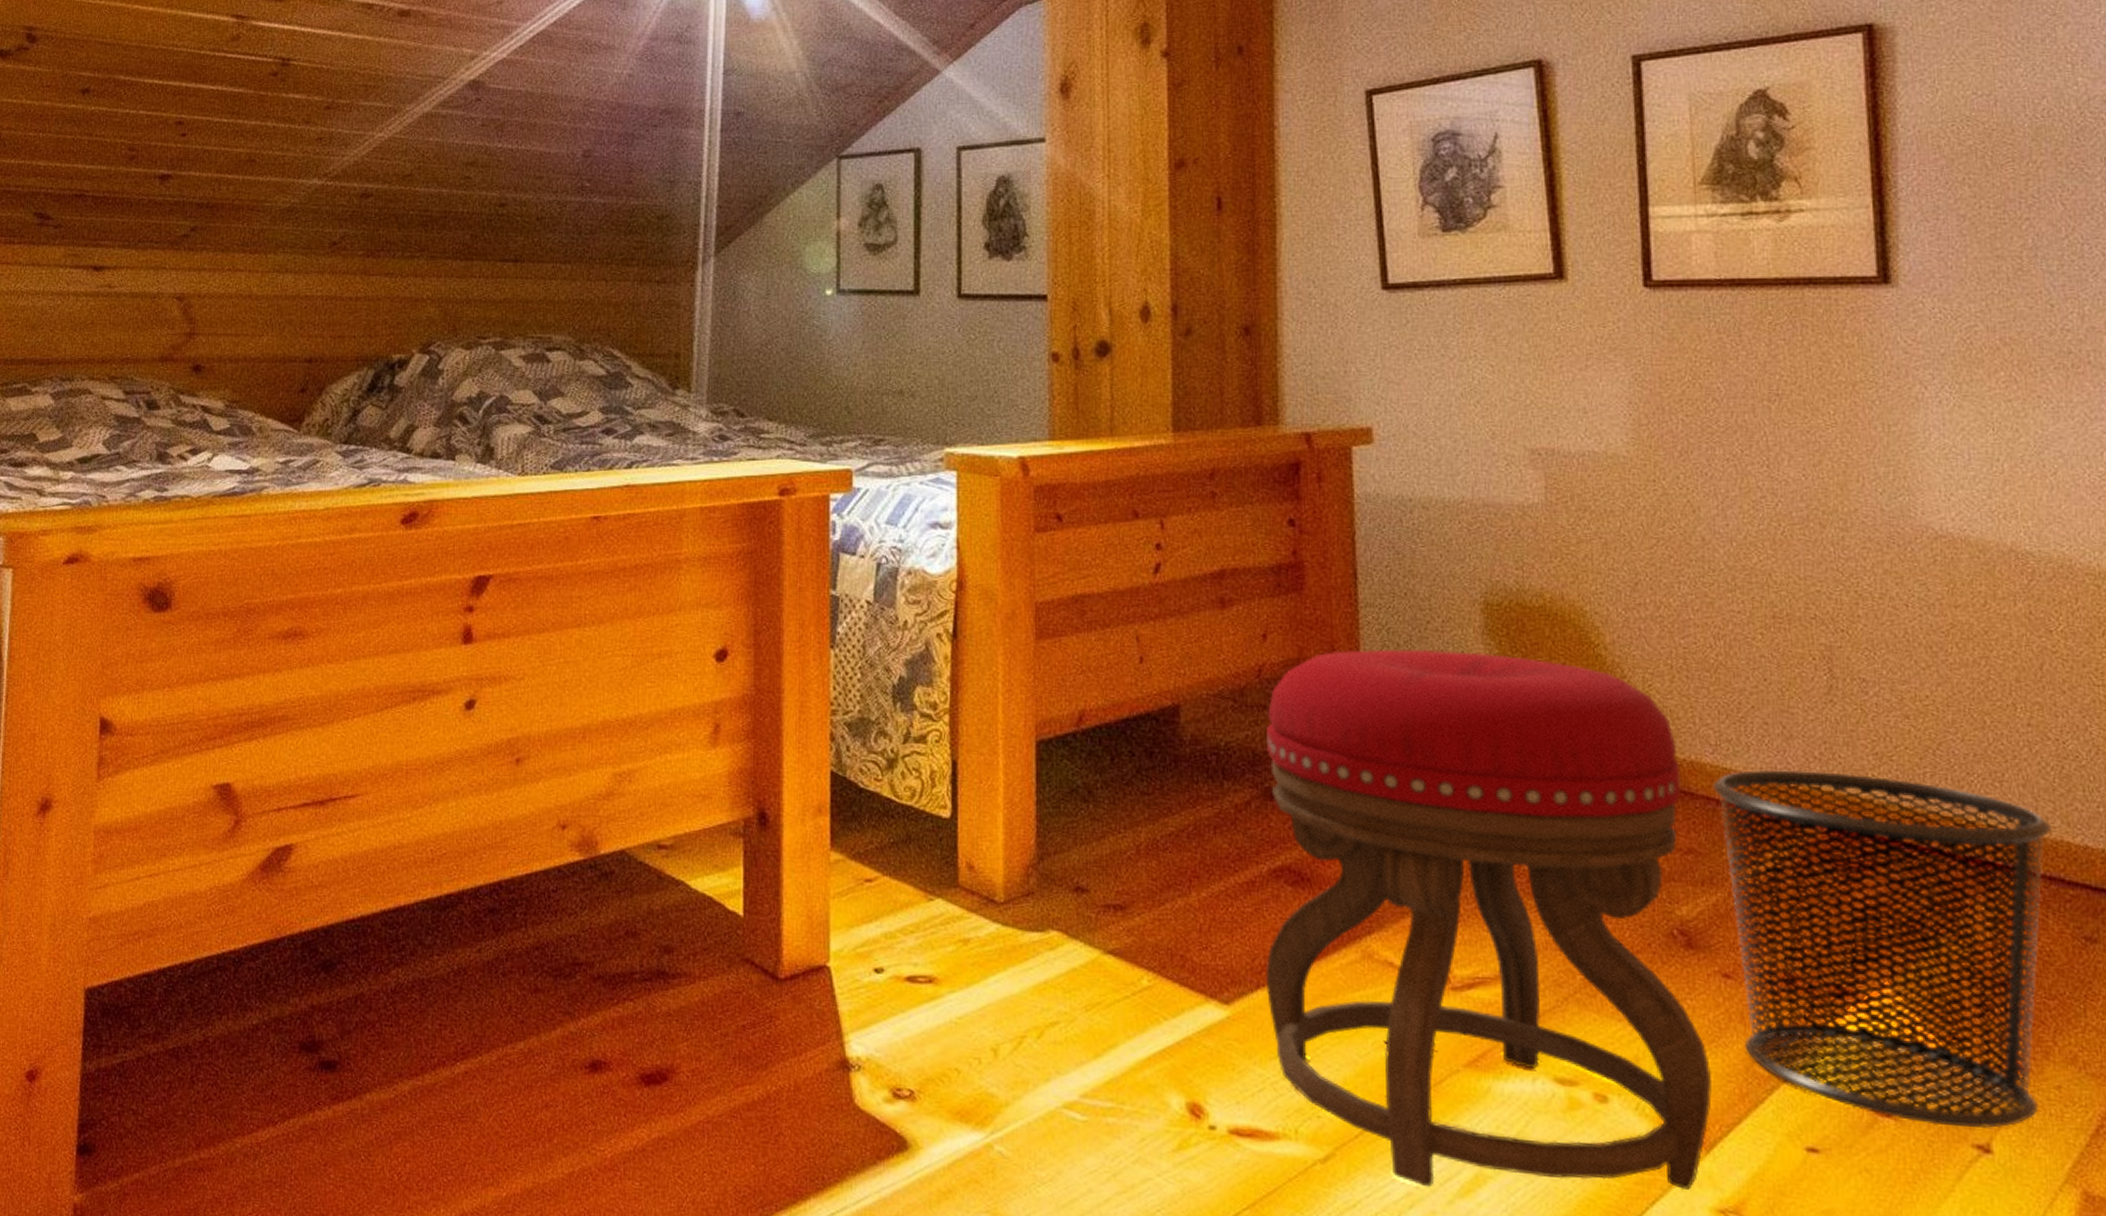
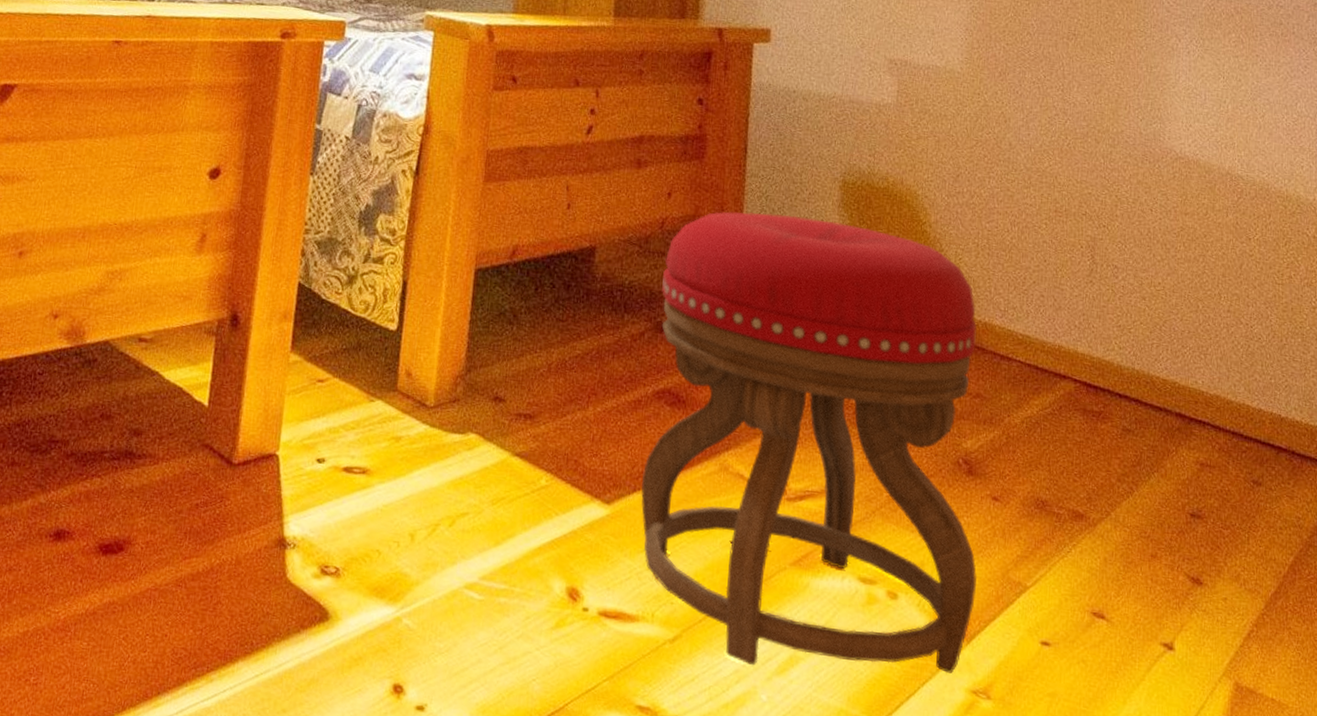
waste bin: present [1712,770,2053,1129] -> none [999,333,1238,631]

